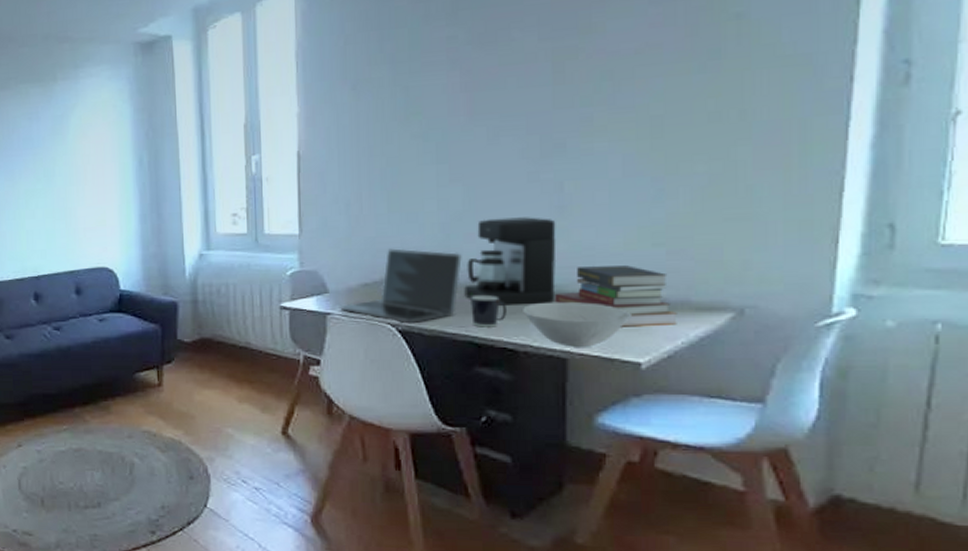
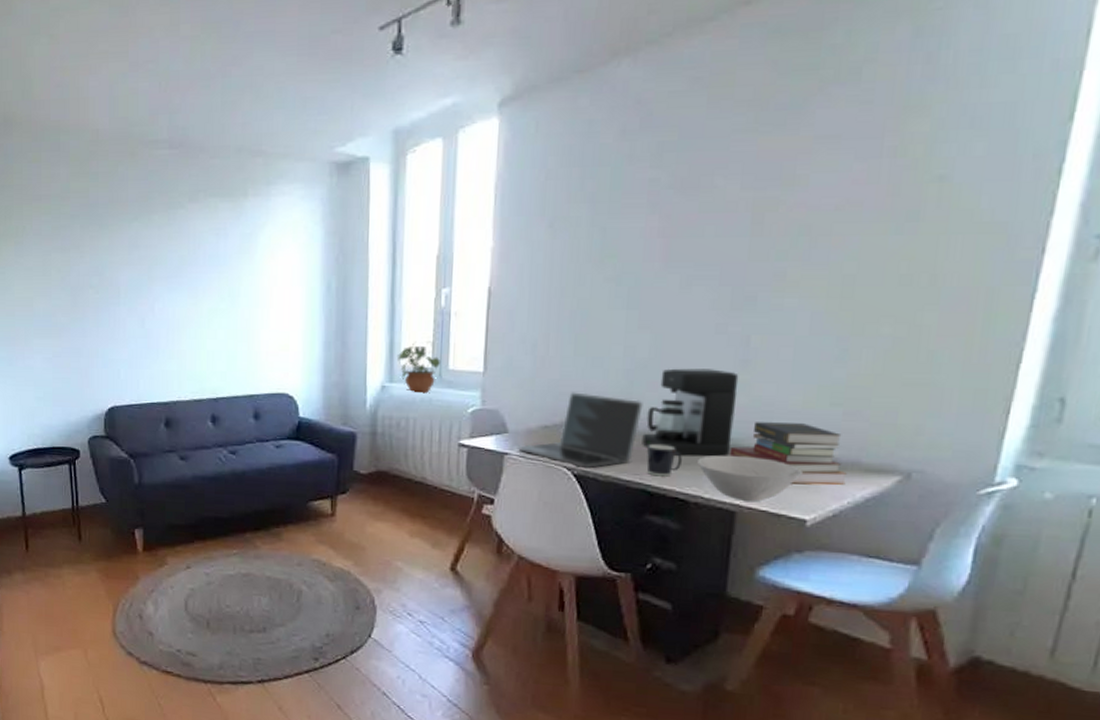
potted plant: none [212,210,255,260] -> present [396,342,440,394]

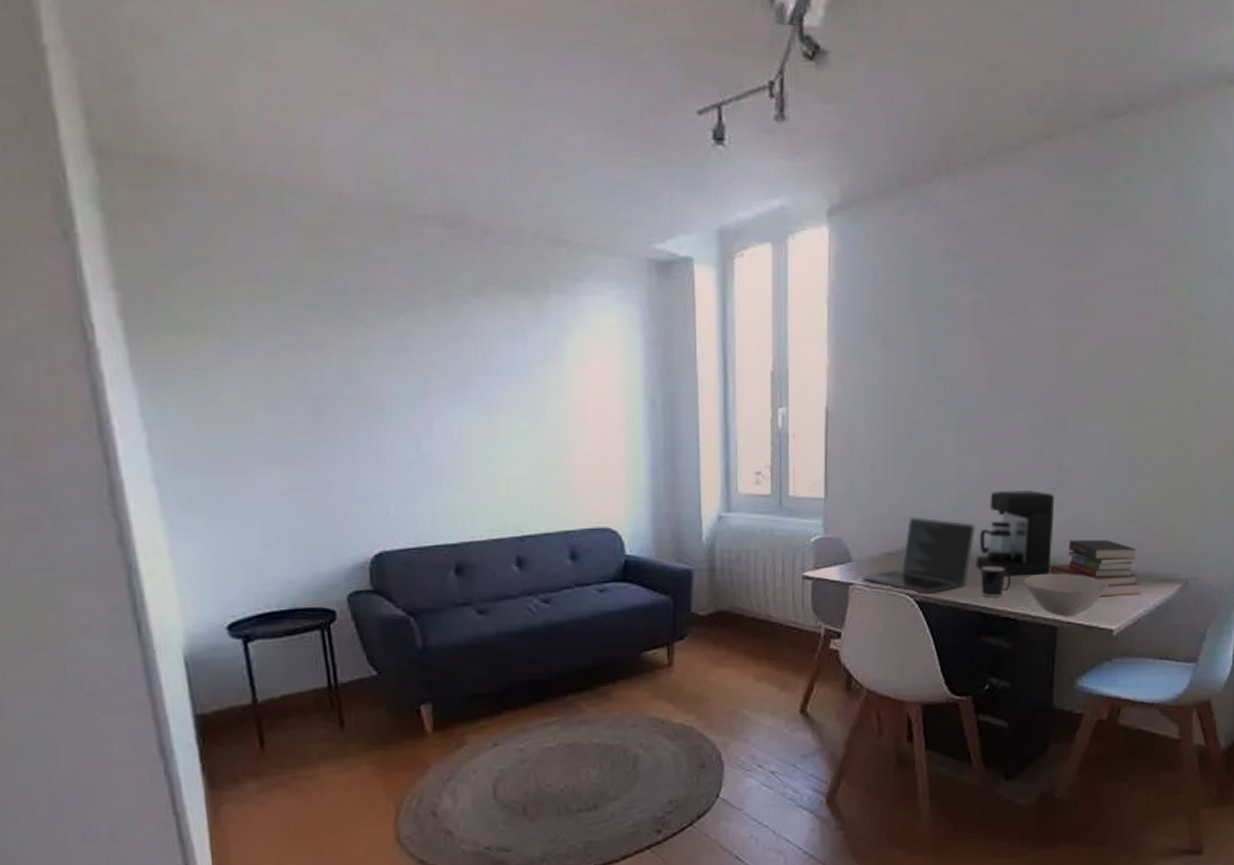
potted plant: present [396,342,440,394] -> none [733,467,780,523]

